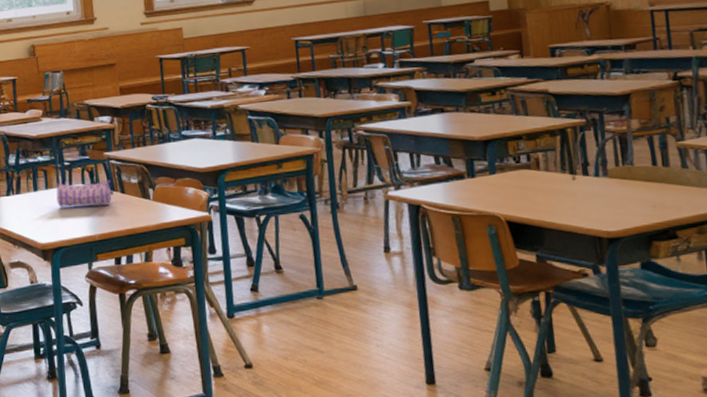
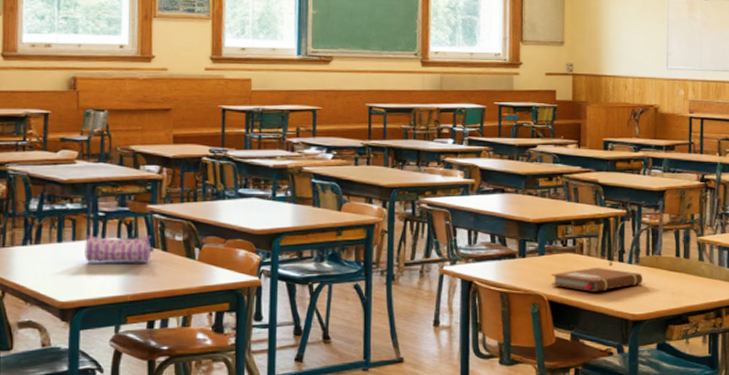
notebook: none [506,182,615,209] -> present [551,267,643,292]

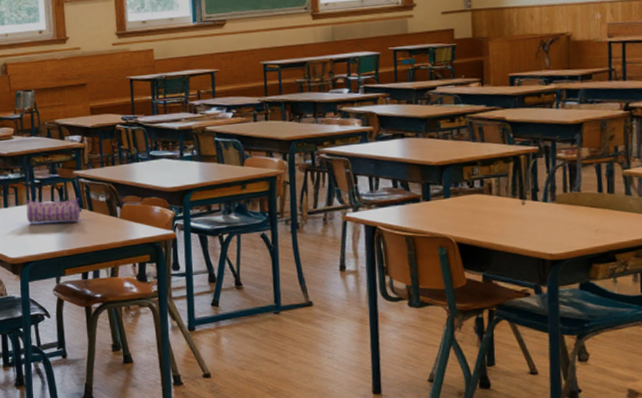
notebook: present [551,267,643,292] -> none [458,206,560,232]

